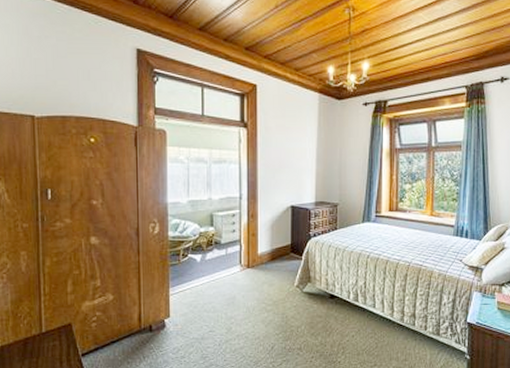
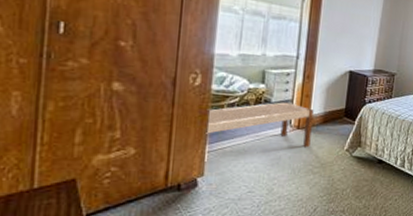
bench: none [153,243,261,323] -> present [182,102,314,182]

